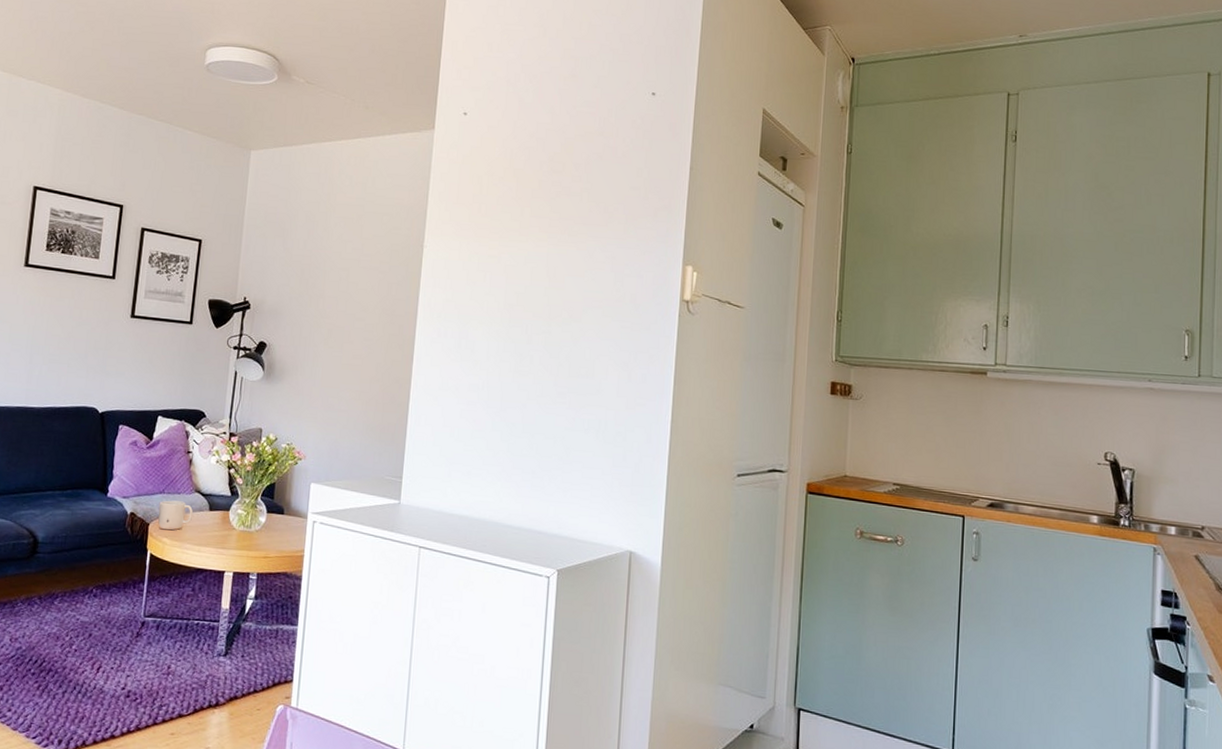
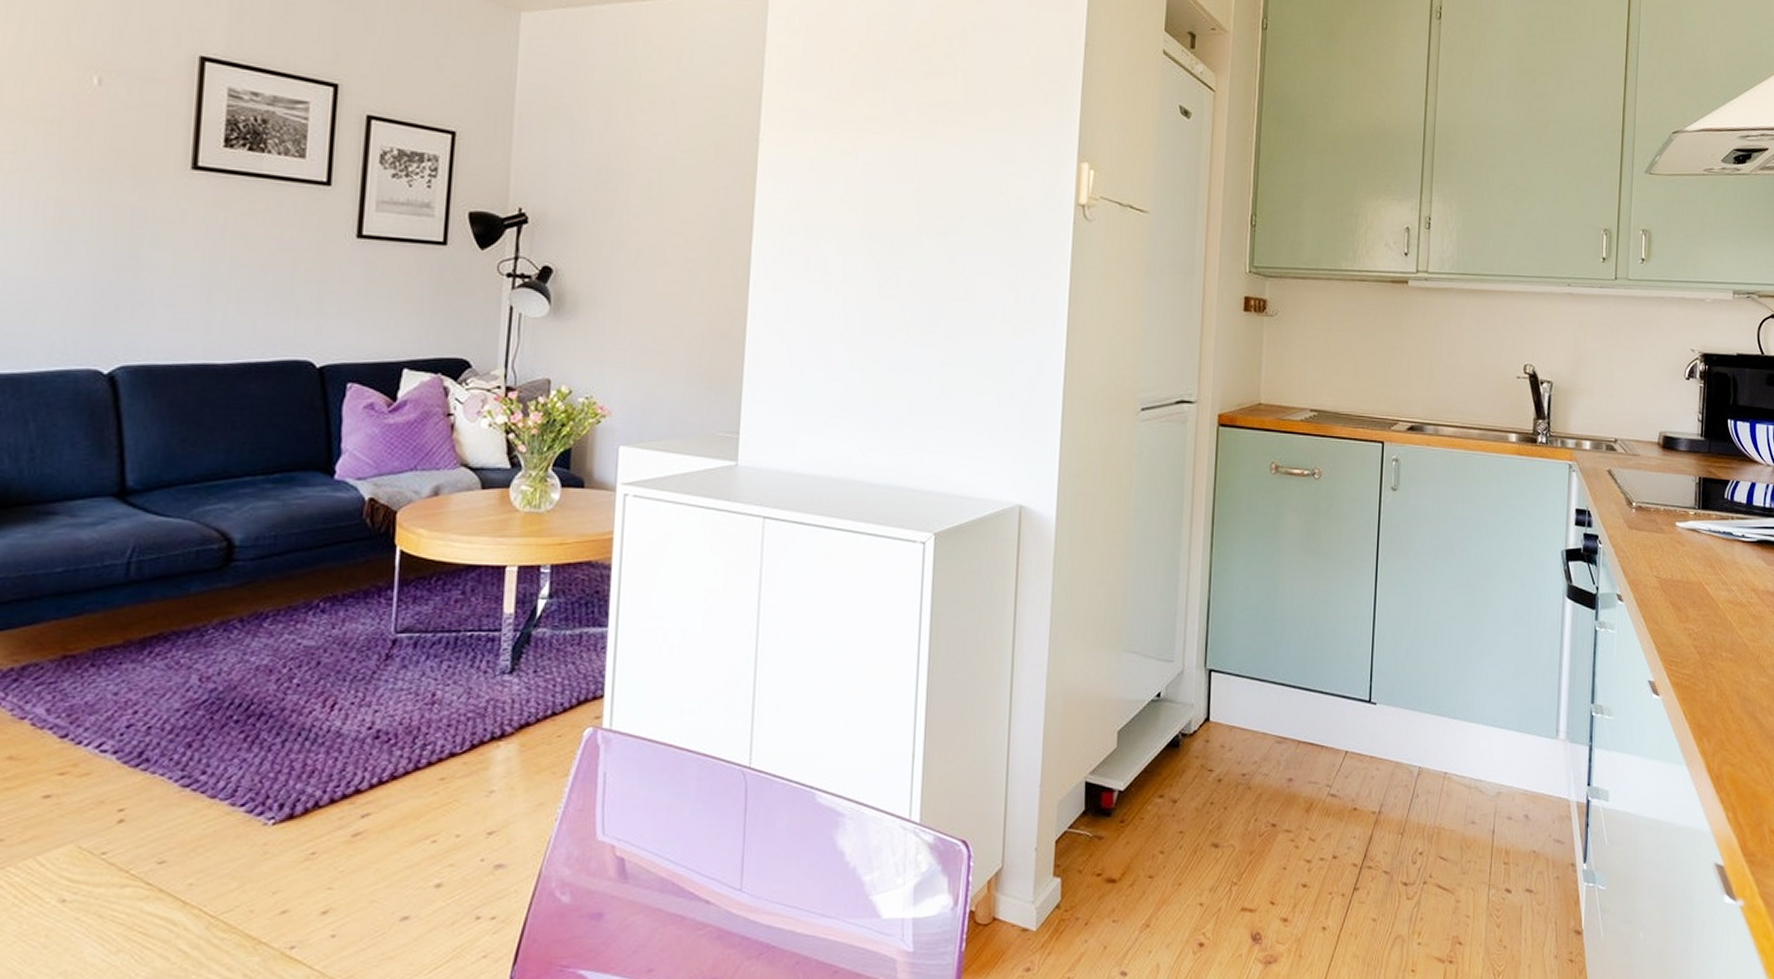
mug: present [158,500,194,531] -> none [409,479,460,518]

